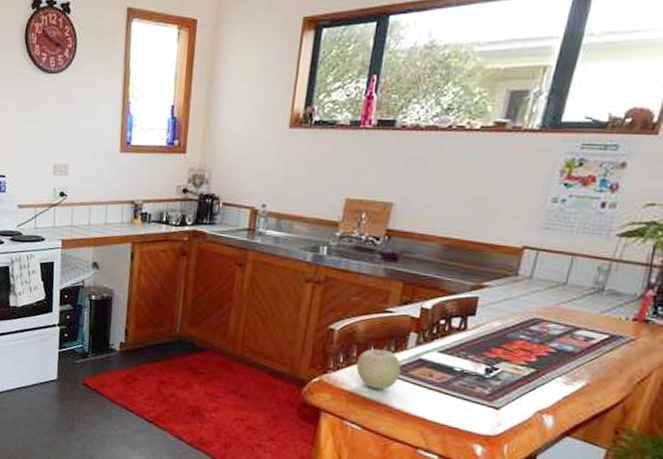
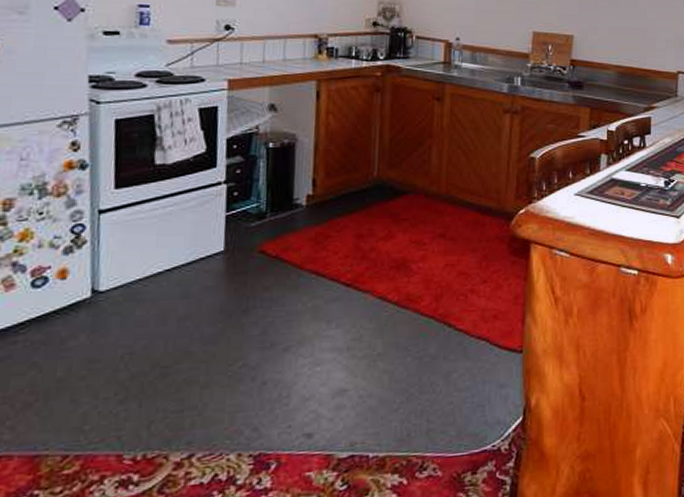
fruit: present [356,346,401,390] -> none [558,170,597,214]

